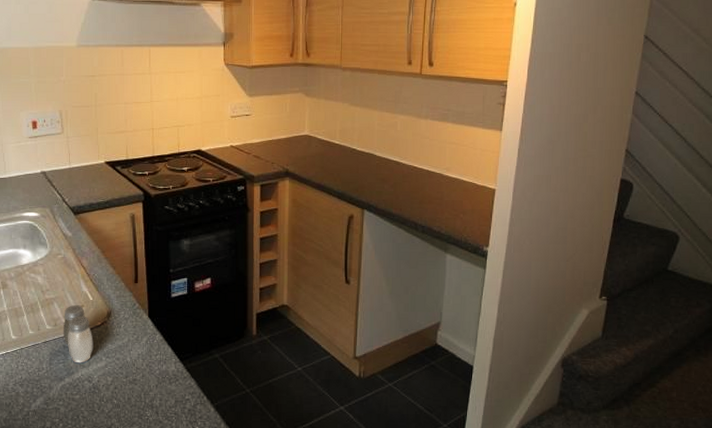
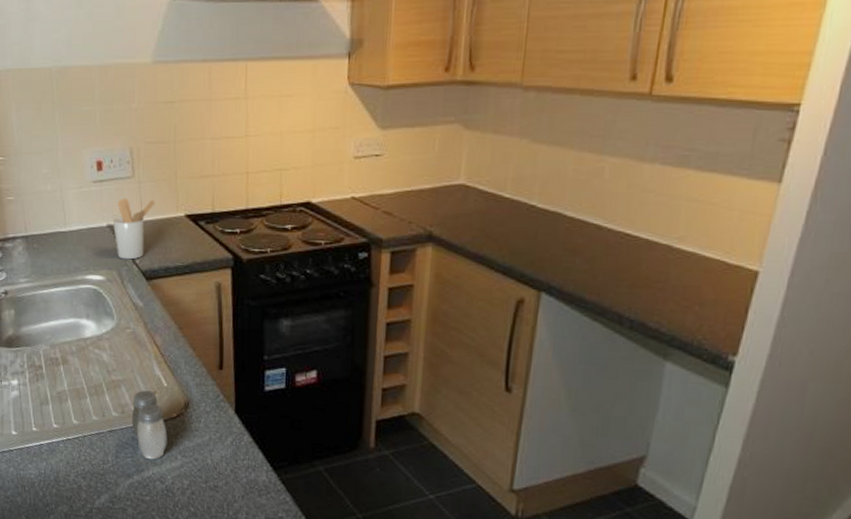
utensil holder: none [46,150,81,199] -> present [113,198,155,260]

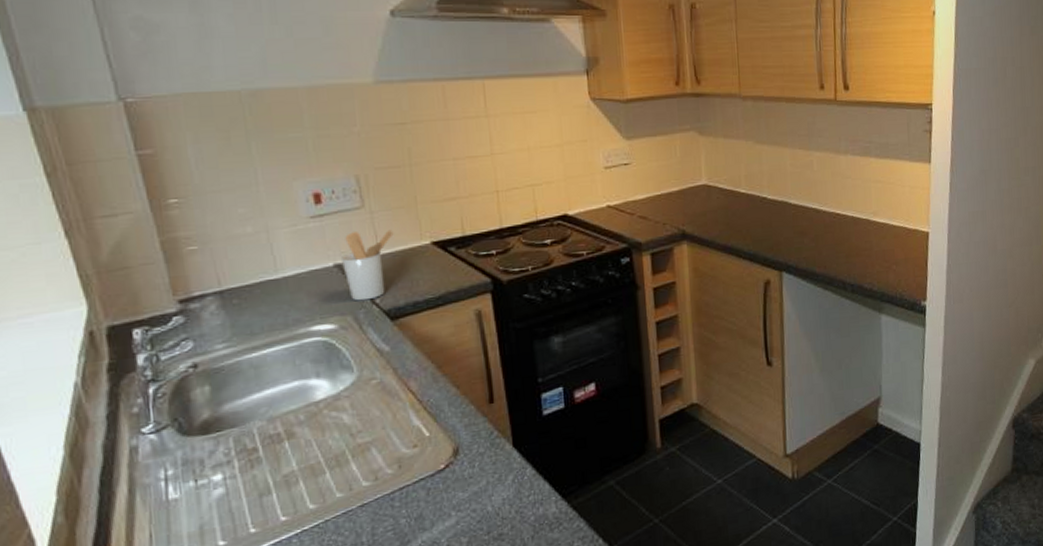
salt and pepper shaker: present [132,390,167,460] -> none [387,445,437,527]

